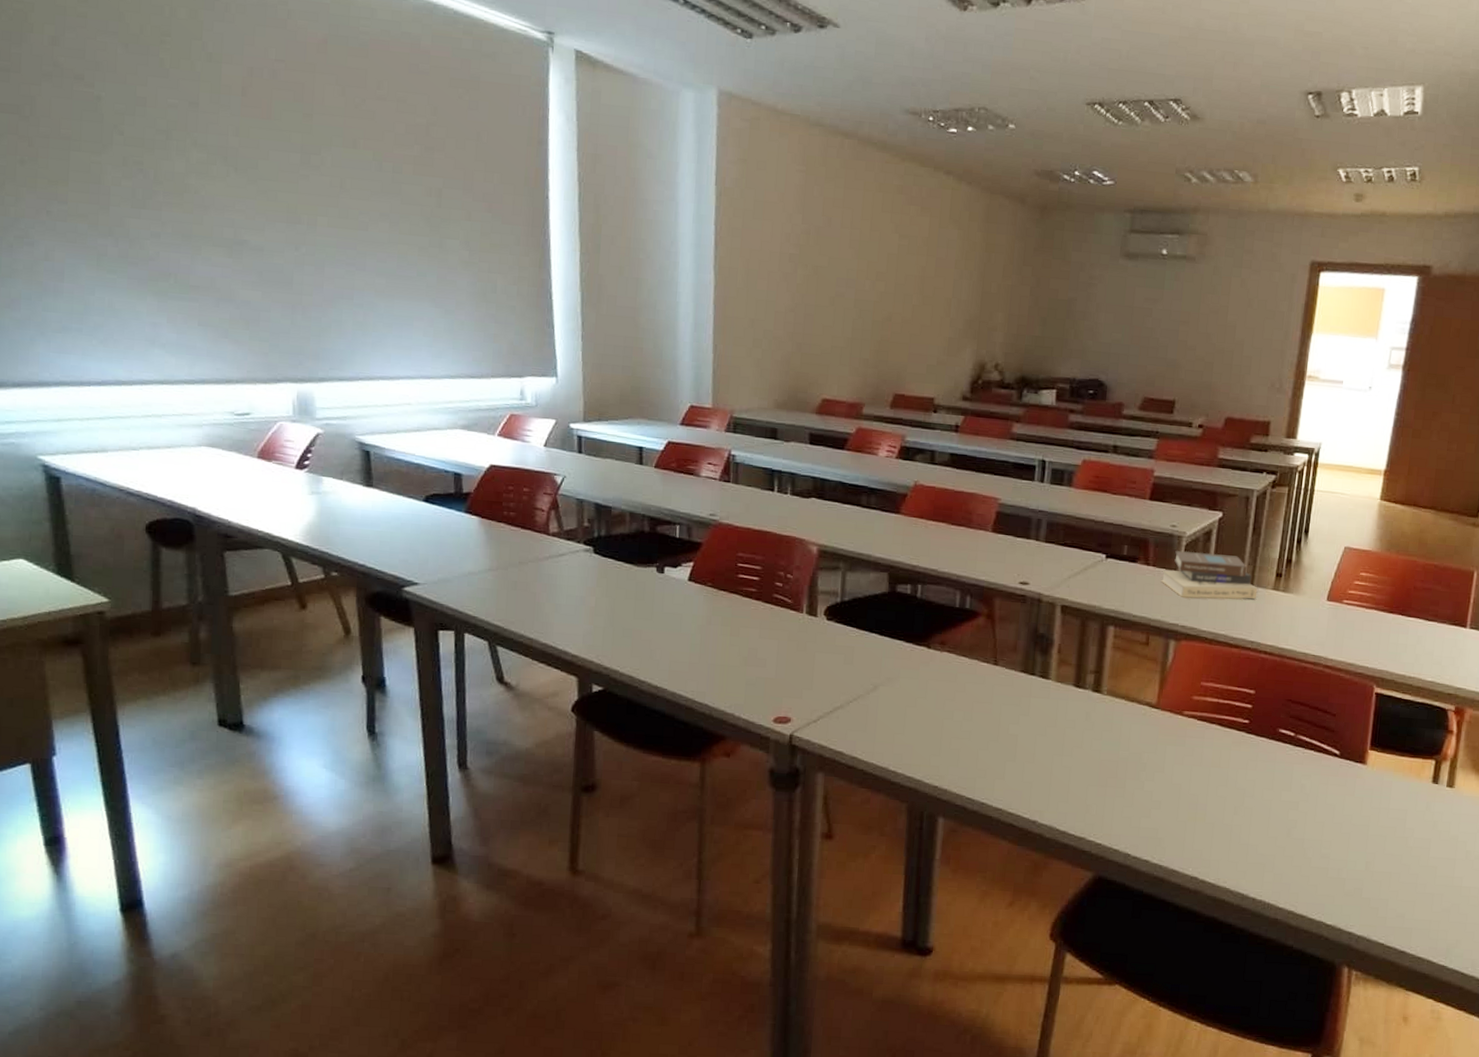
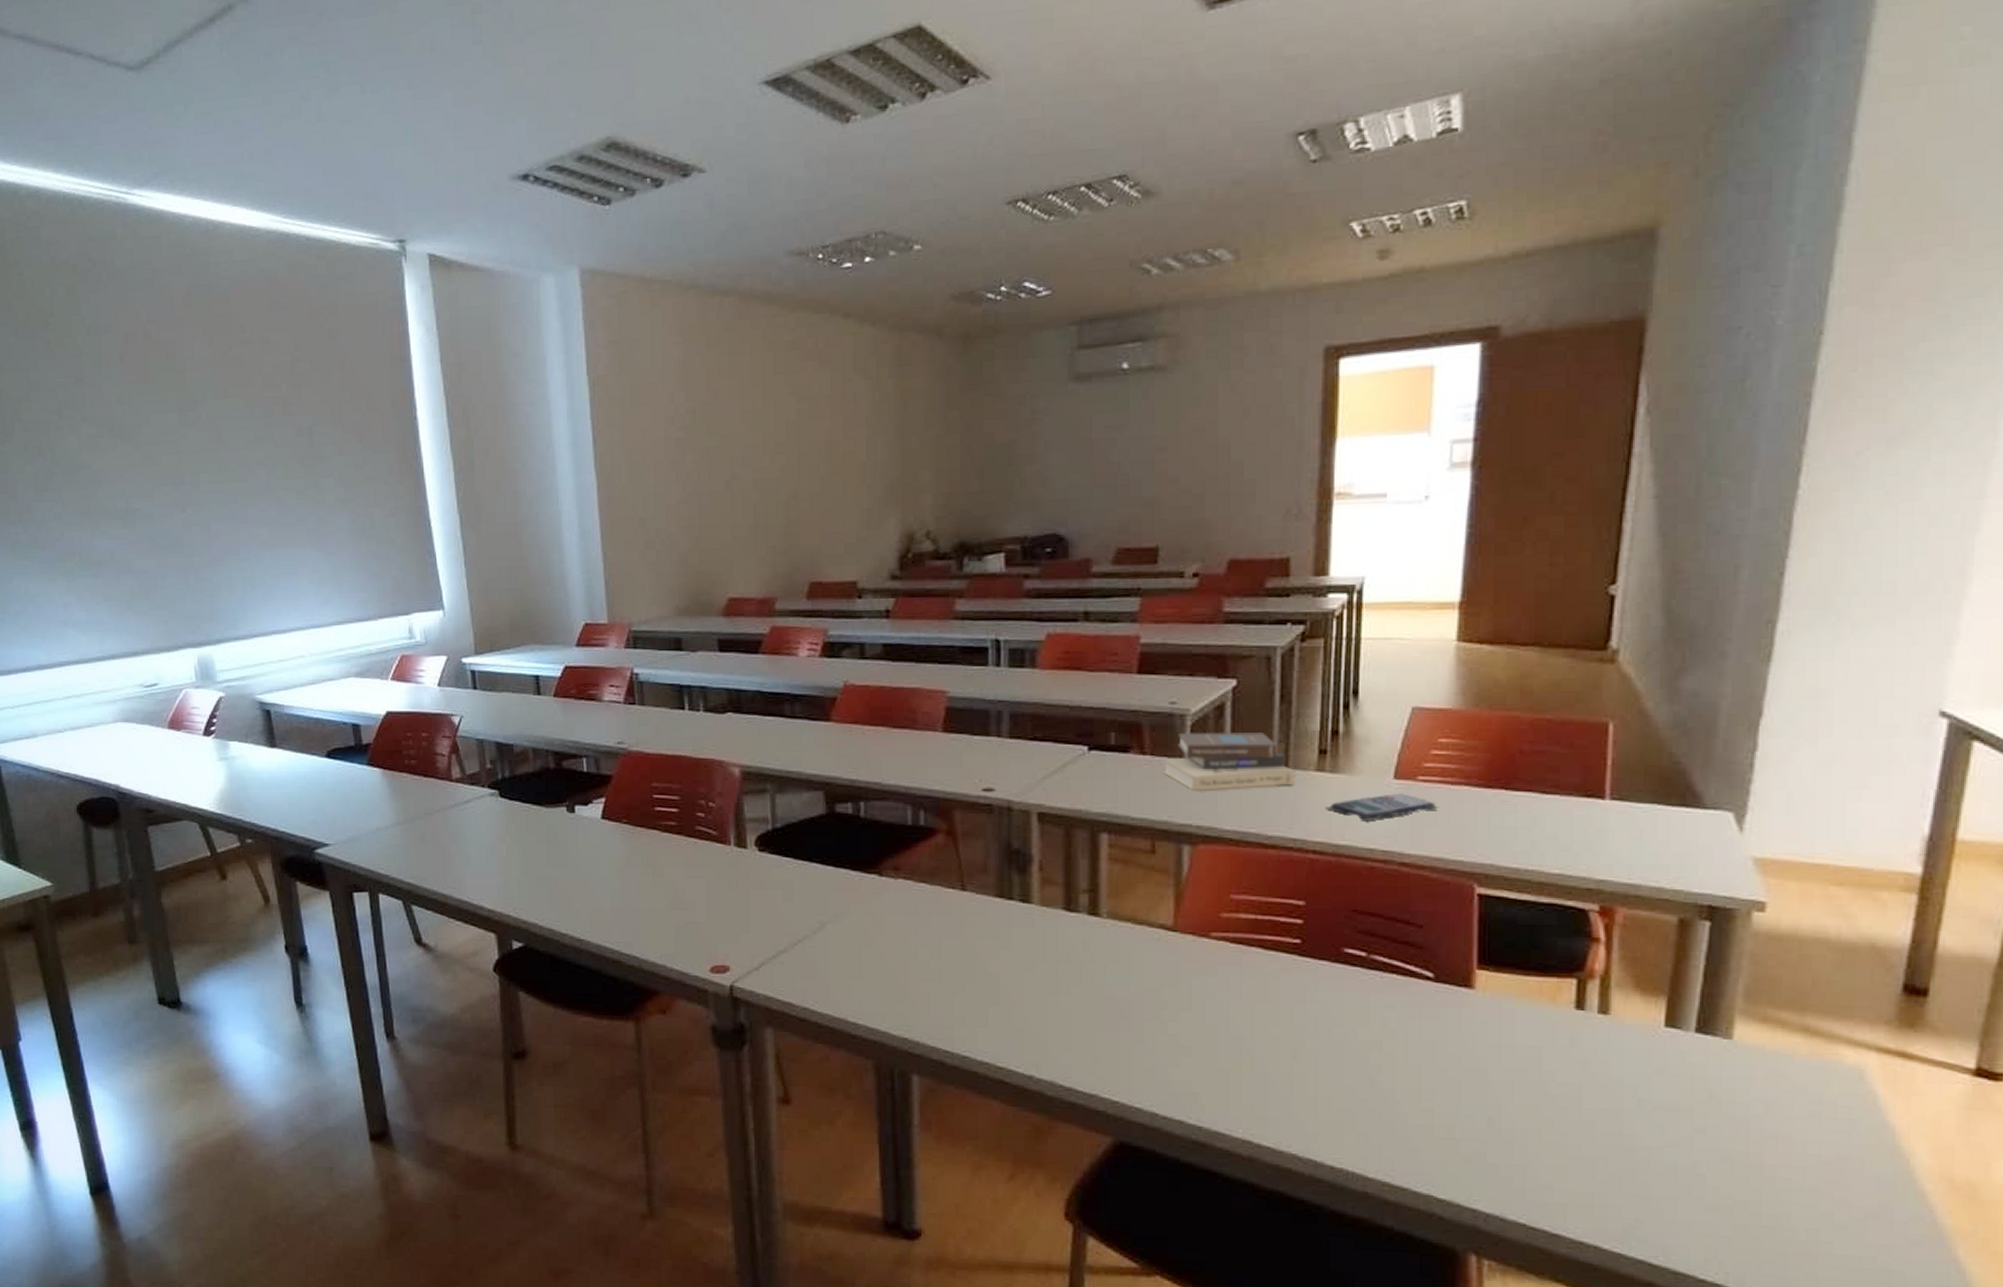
calculator: none [1277,611,1356,632] -> present [1326,793,1439,822]

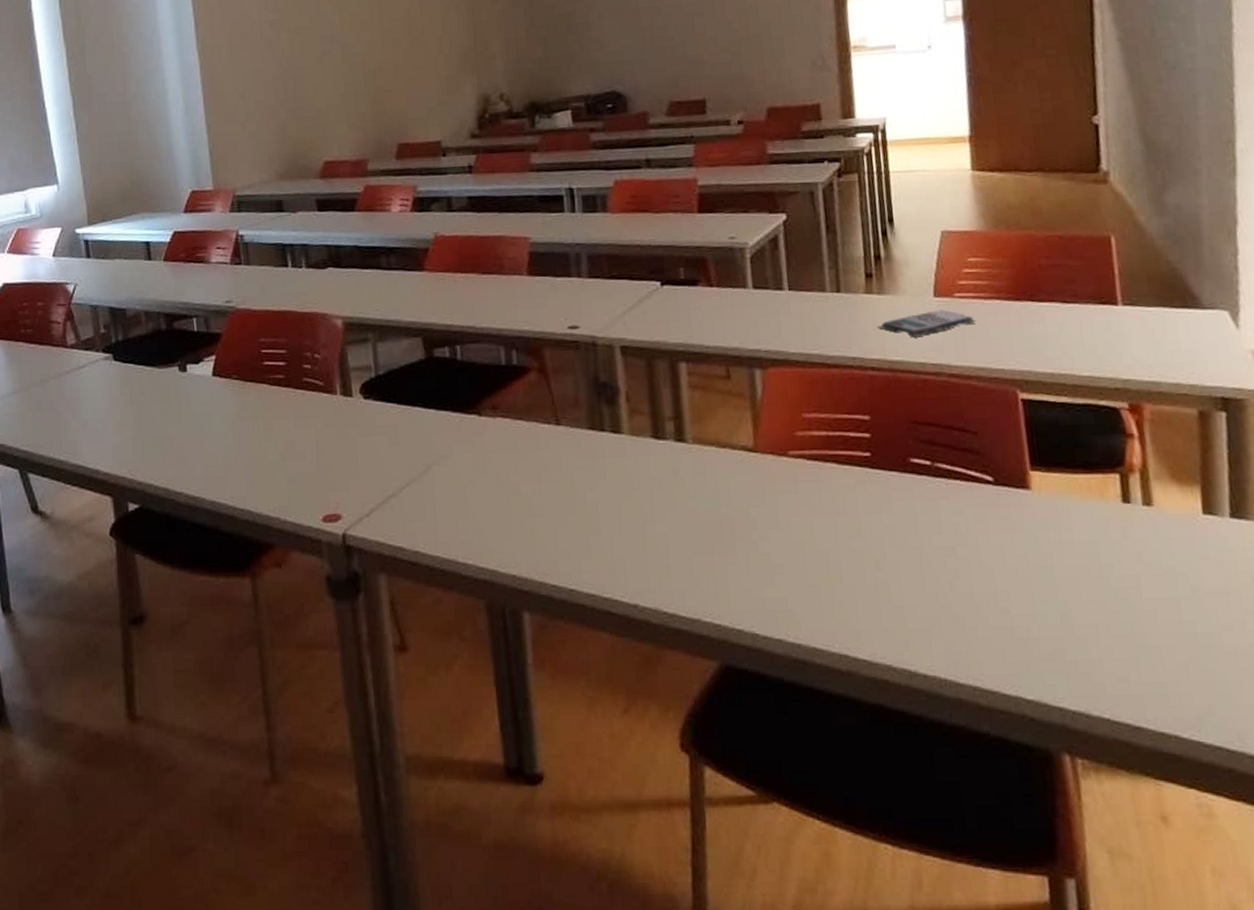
books: present [1163,732,1295,791] -> none [728,261,848,318]

